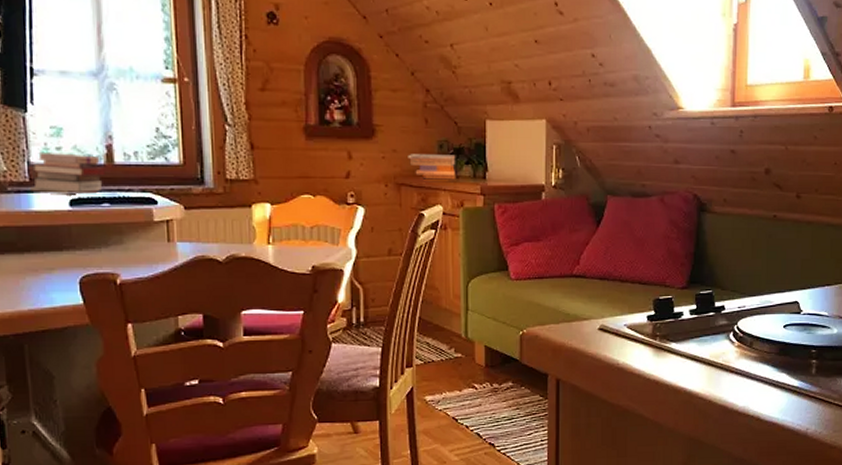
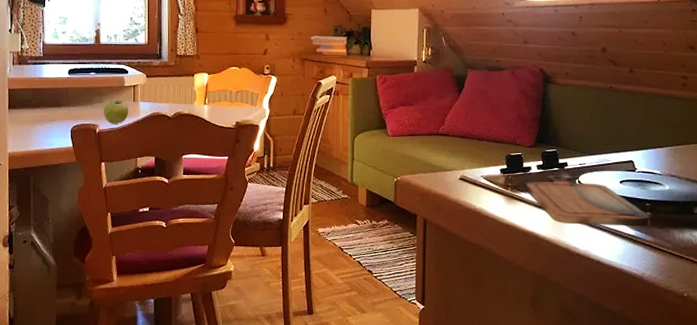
books: present [30,153,106,195] -> none [43,36,94,66]
fruit: none [124,240,162,272] -> present [103,100,129,124]
chopping board: none [676,321,815,378] -> present [525,176,649,227]

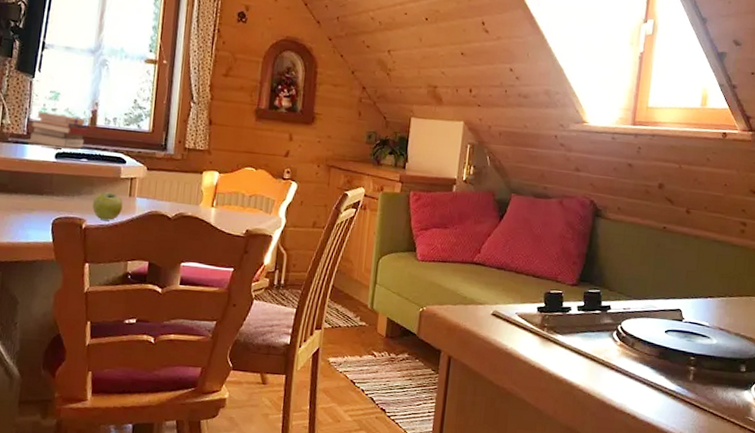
books: none [43,36,94,66] -> present [26,112,89,150]
books: present [311,36,348,56] -> none [340,141,382,167]
chopping board: present [525,176,649,227] -> none [562,318,693,382]

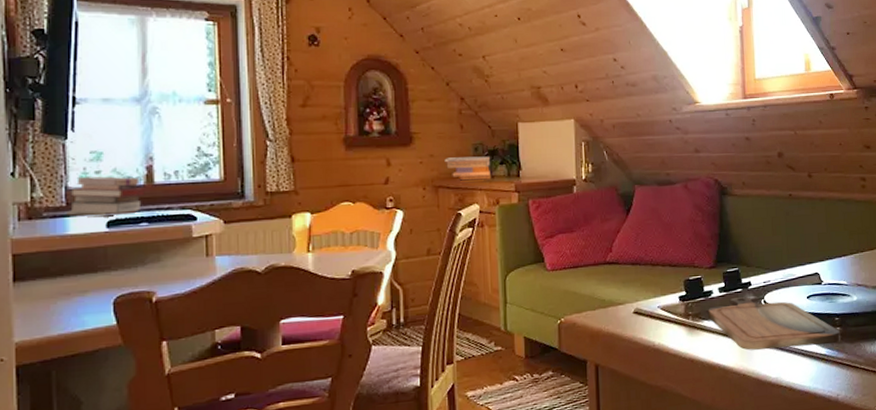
fruit: present [92,192,123,221] -> none [161,256,200,288]
books: none [340,141,382,167] -> present [444,156,492,181]
chopping board: none [562,318,693,382] -> present [707,297,840,351]

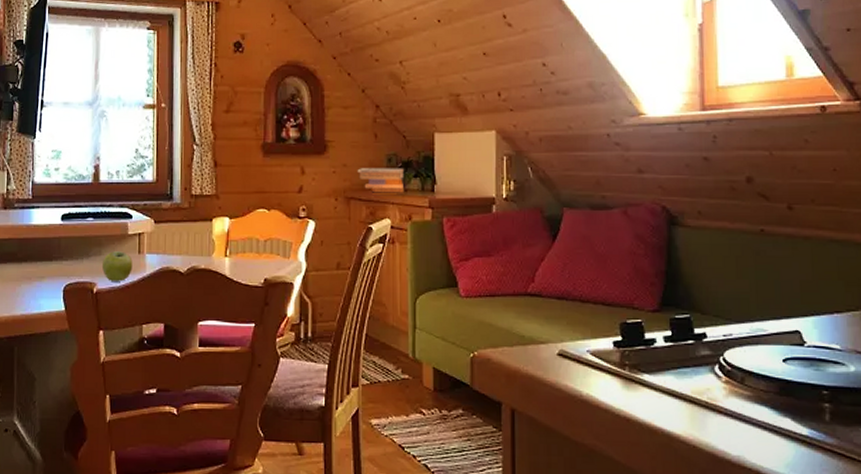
books: present [66,176,145,217] -> none [32,173,92,210]
fruit: none [161,256,200,288] -> present [101,251,133,282]
chopping board: present [707,297,840,351] -> none [648,351,829,424]

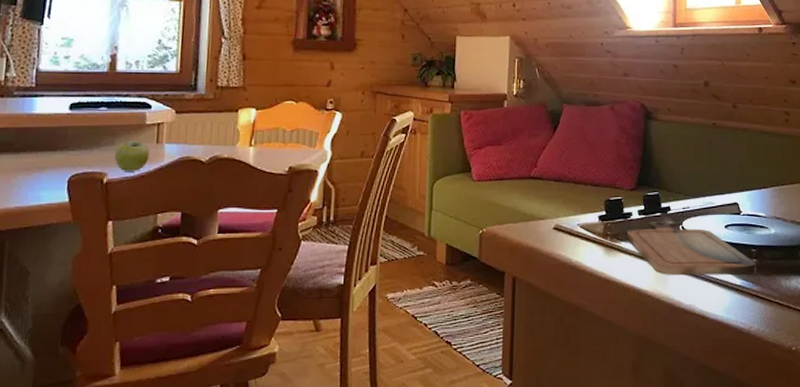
books: present [357,168,405,193] -> none [384,65,428,89]
chopping board: none [648,351,829,424] -> present [625,222,756,276]

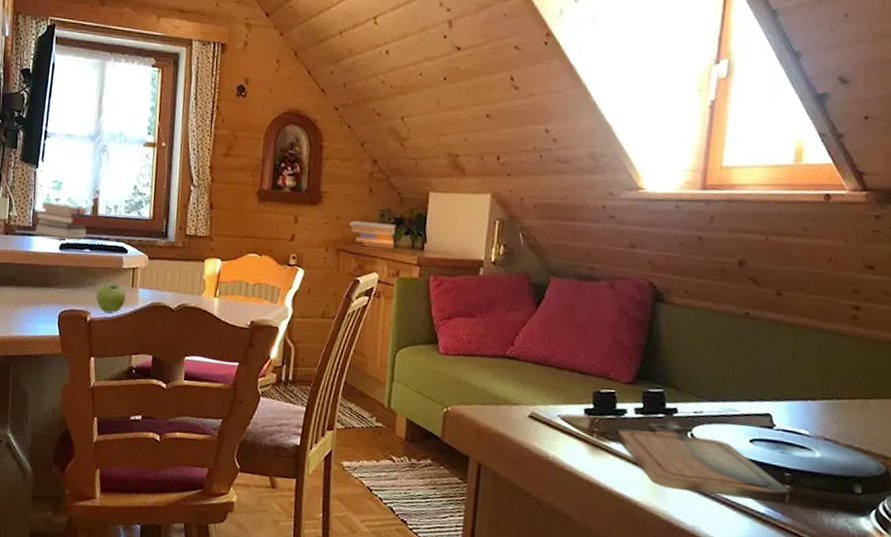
books: none [35,61,107,100] -> present [32,202,91,240]
books: none [384,65,428,89] -> present [349,221,397,249]

